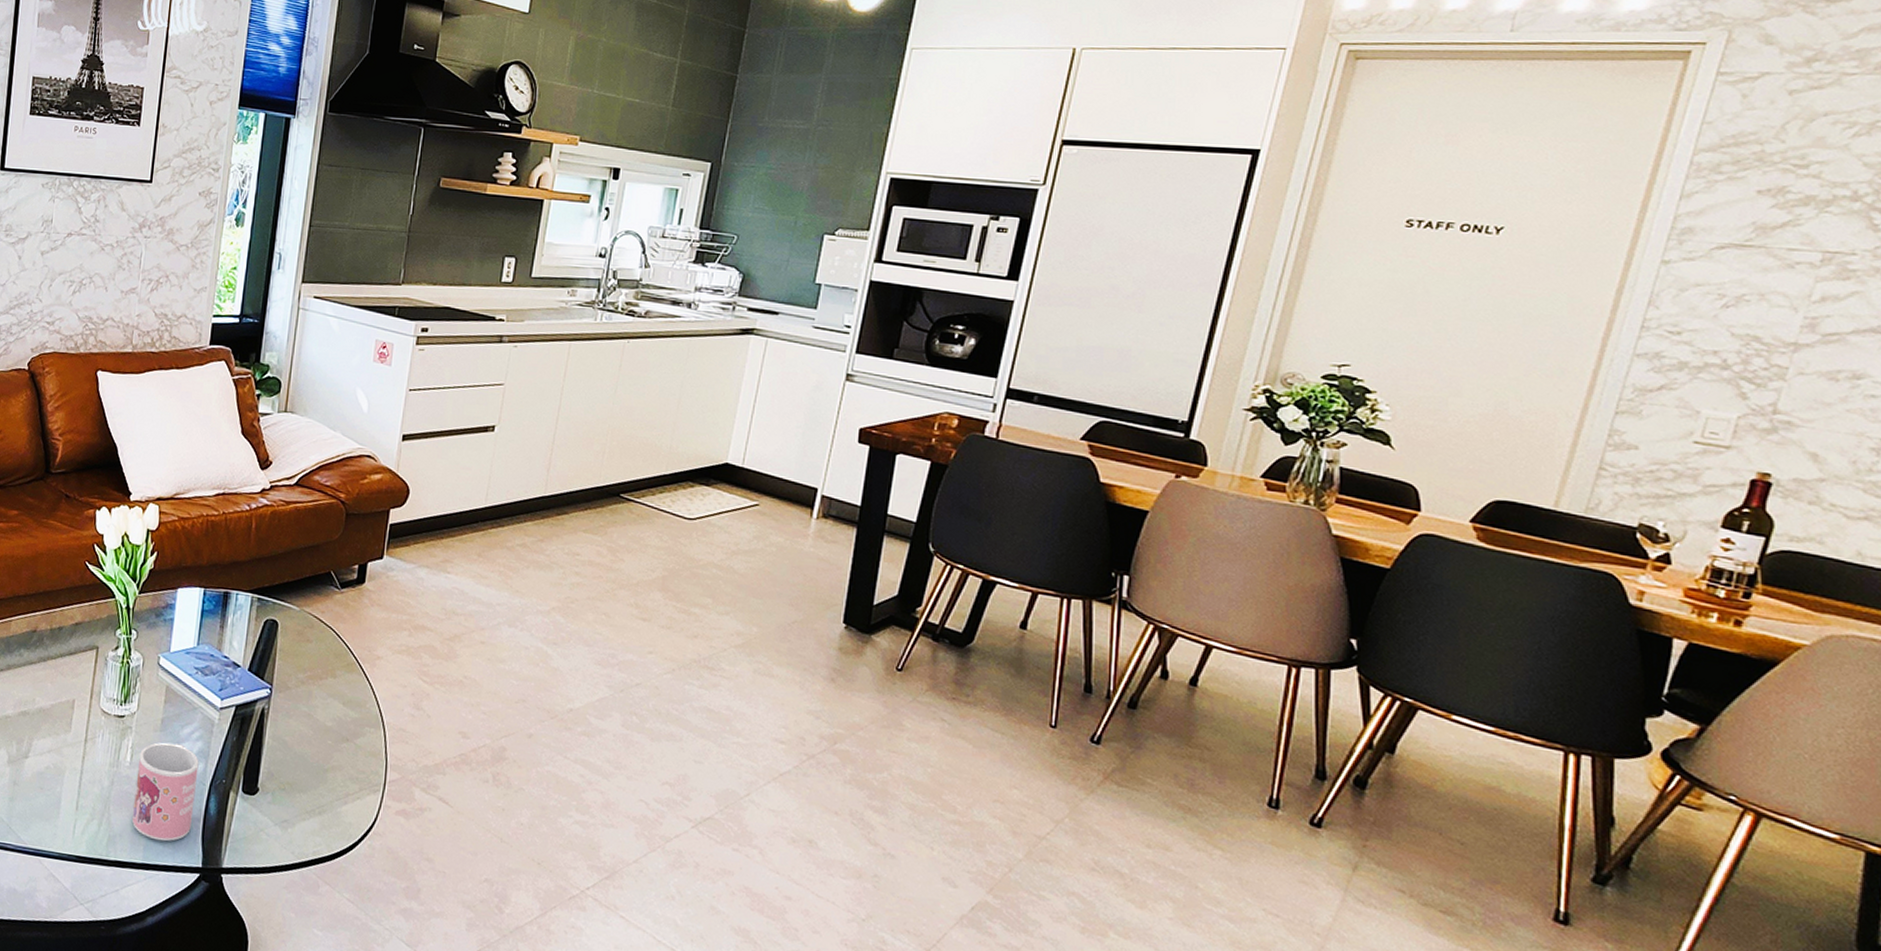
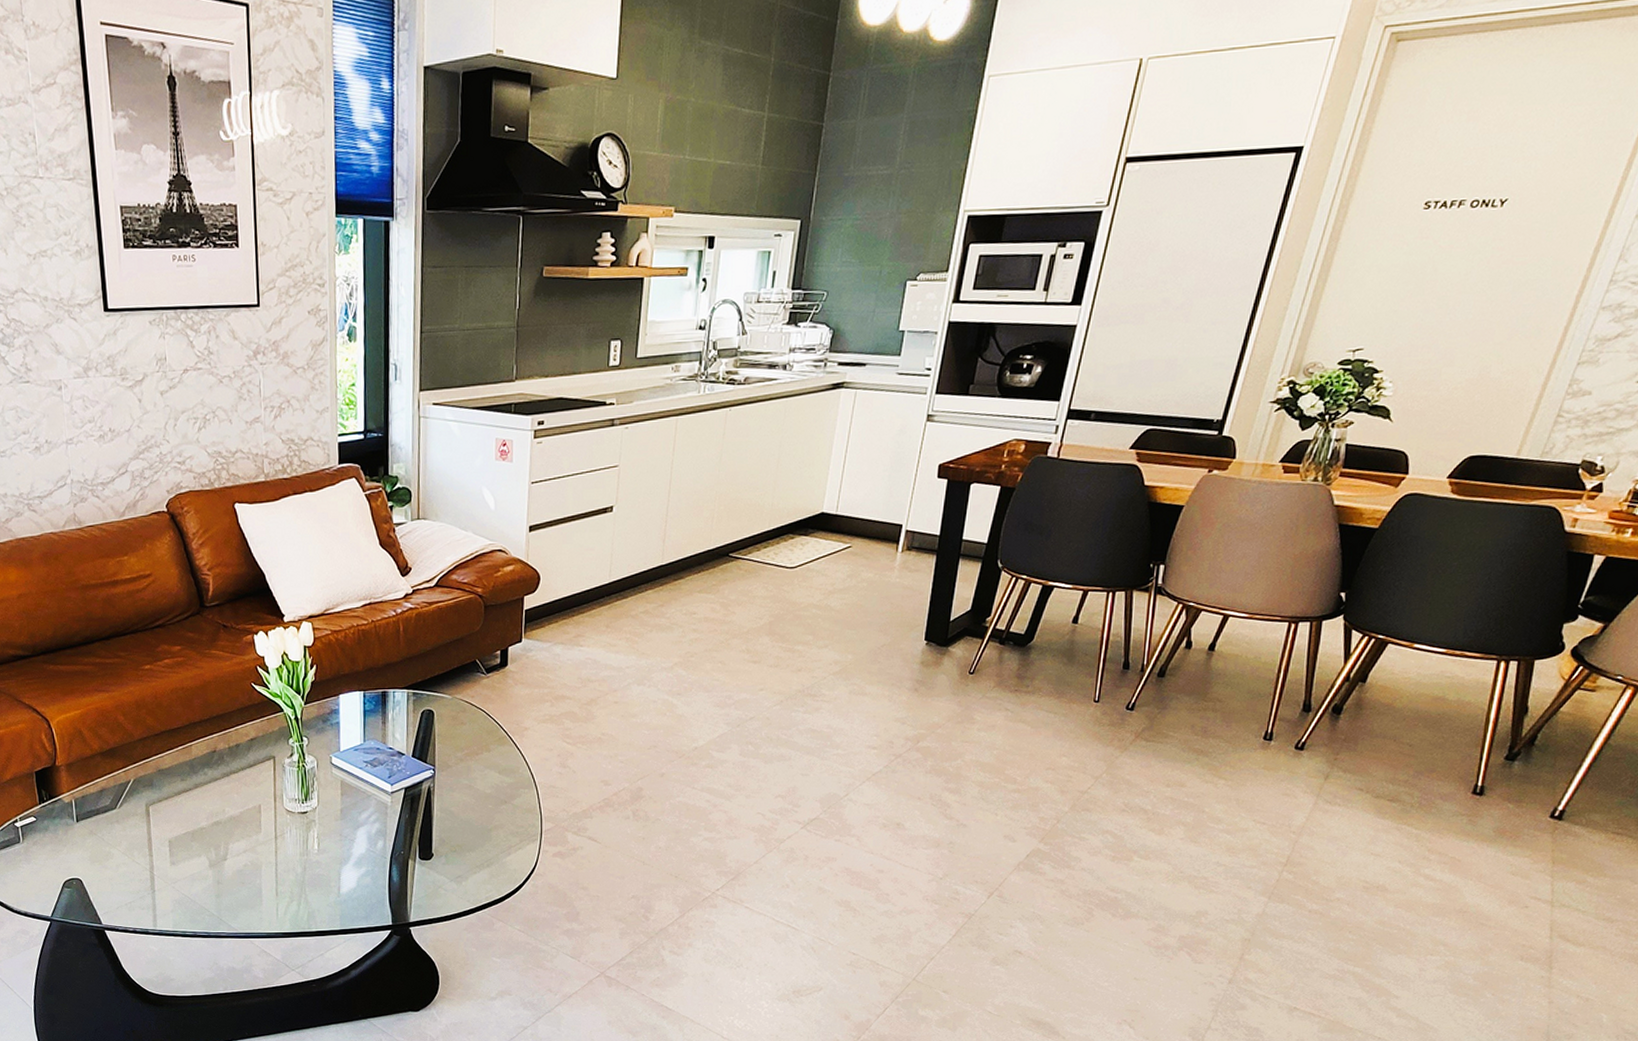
mug: present [131,742,199,842] -> none [325,828,379,910]

